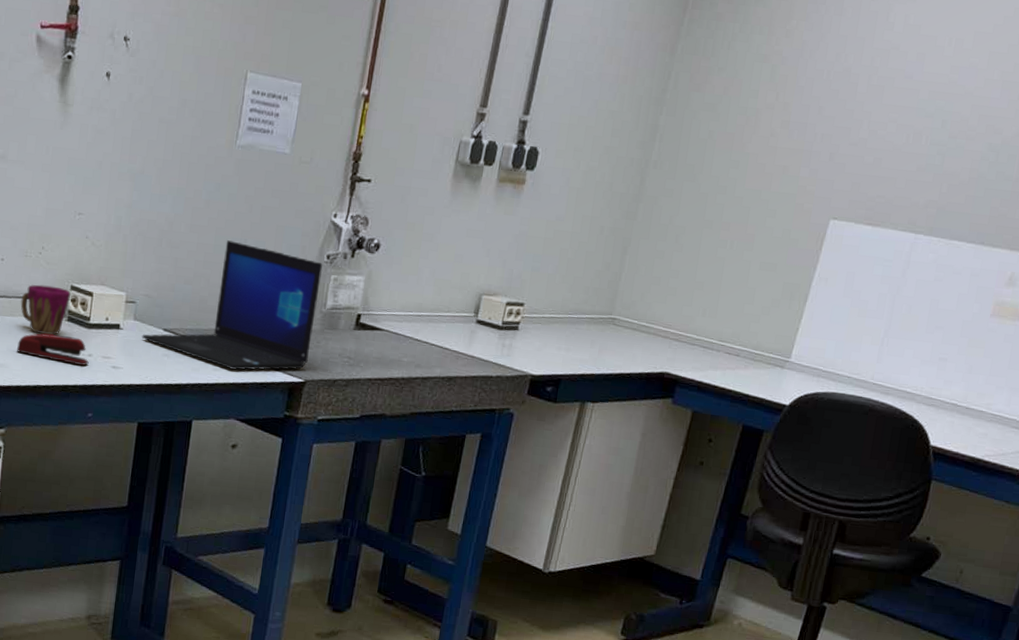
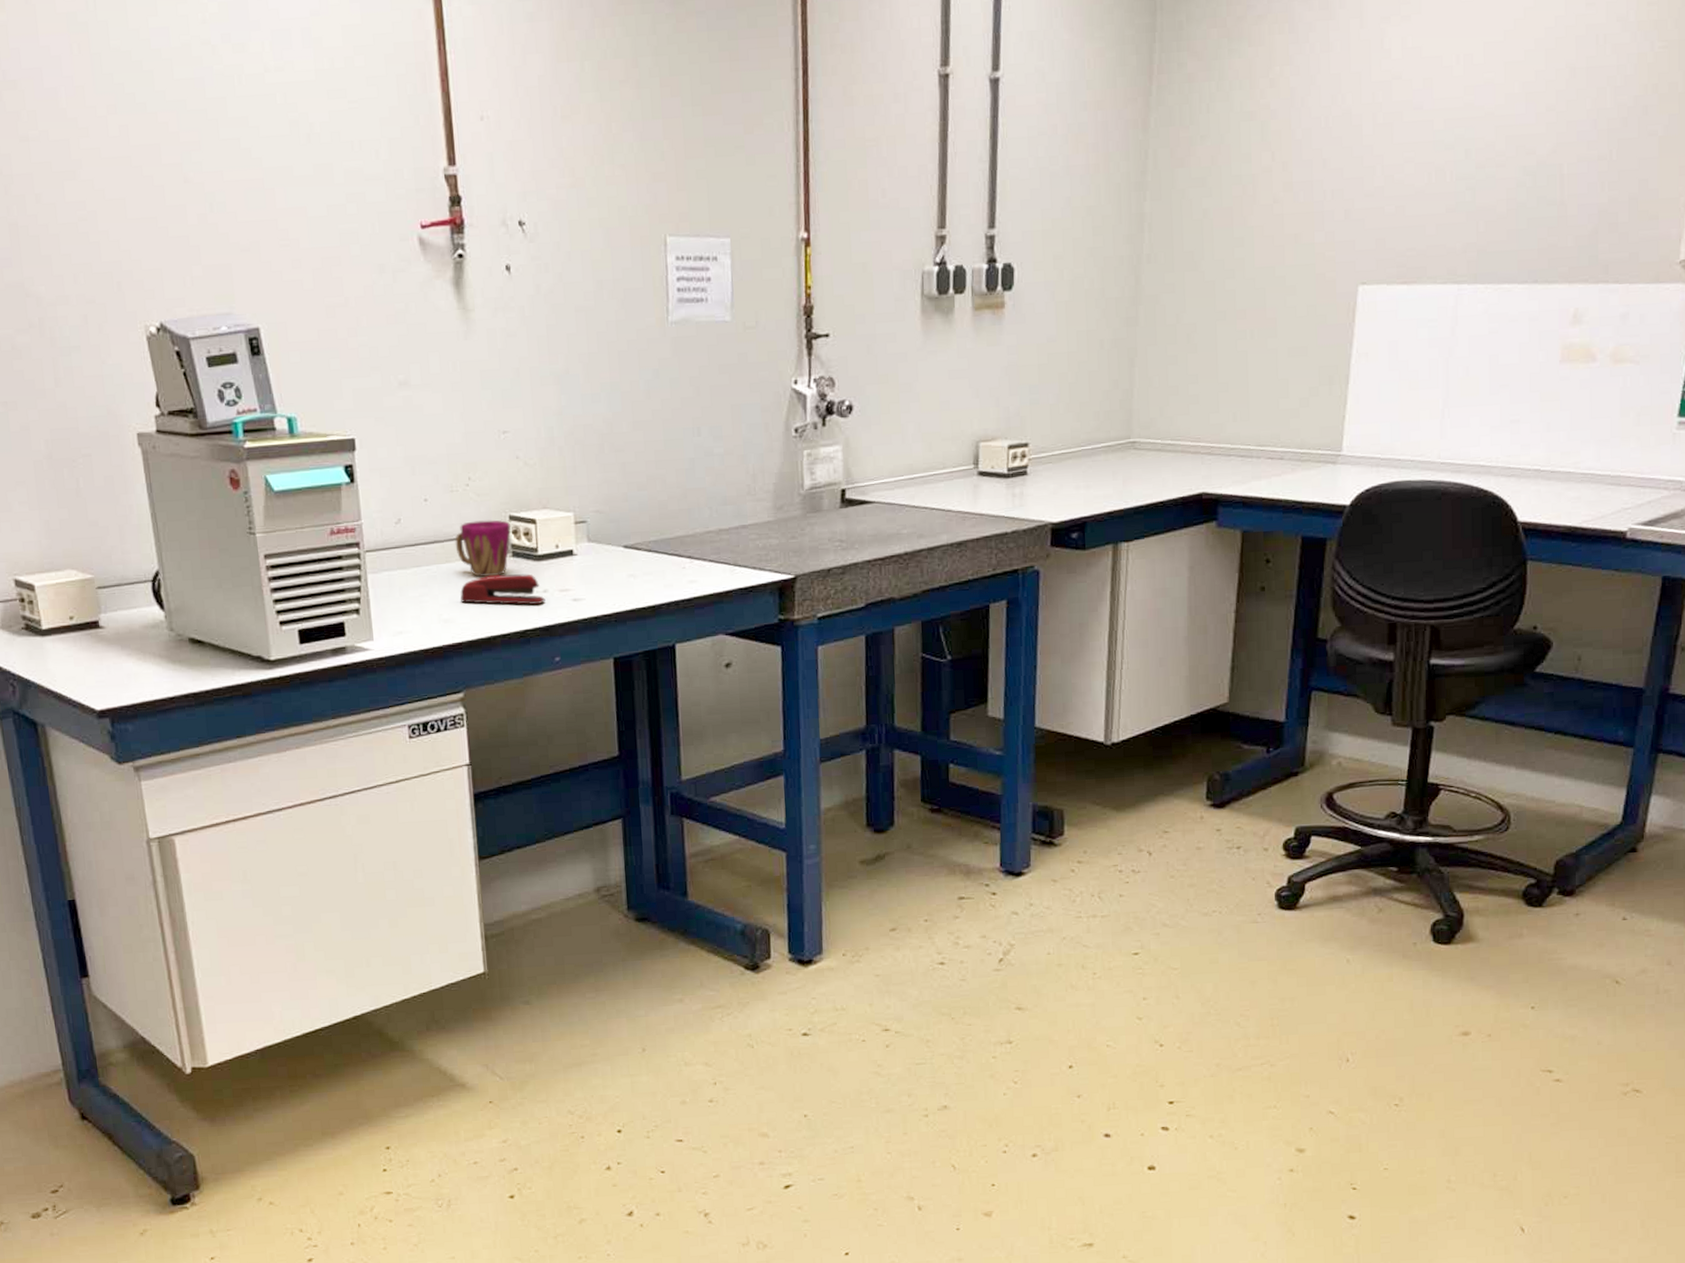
laptop: present [141,240,323,370] -> none [600,431,794,578]

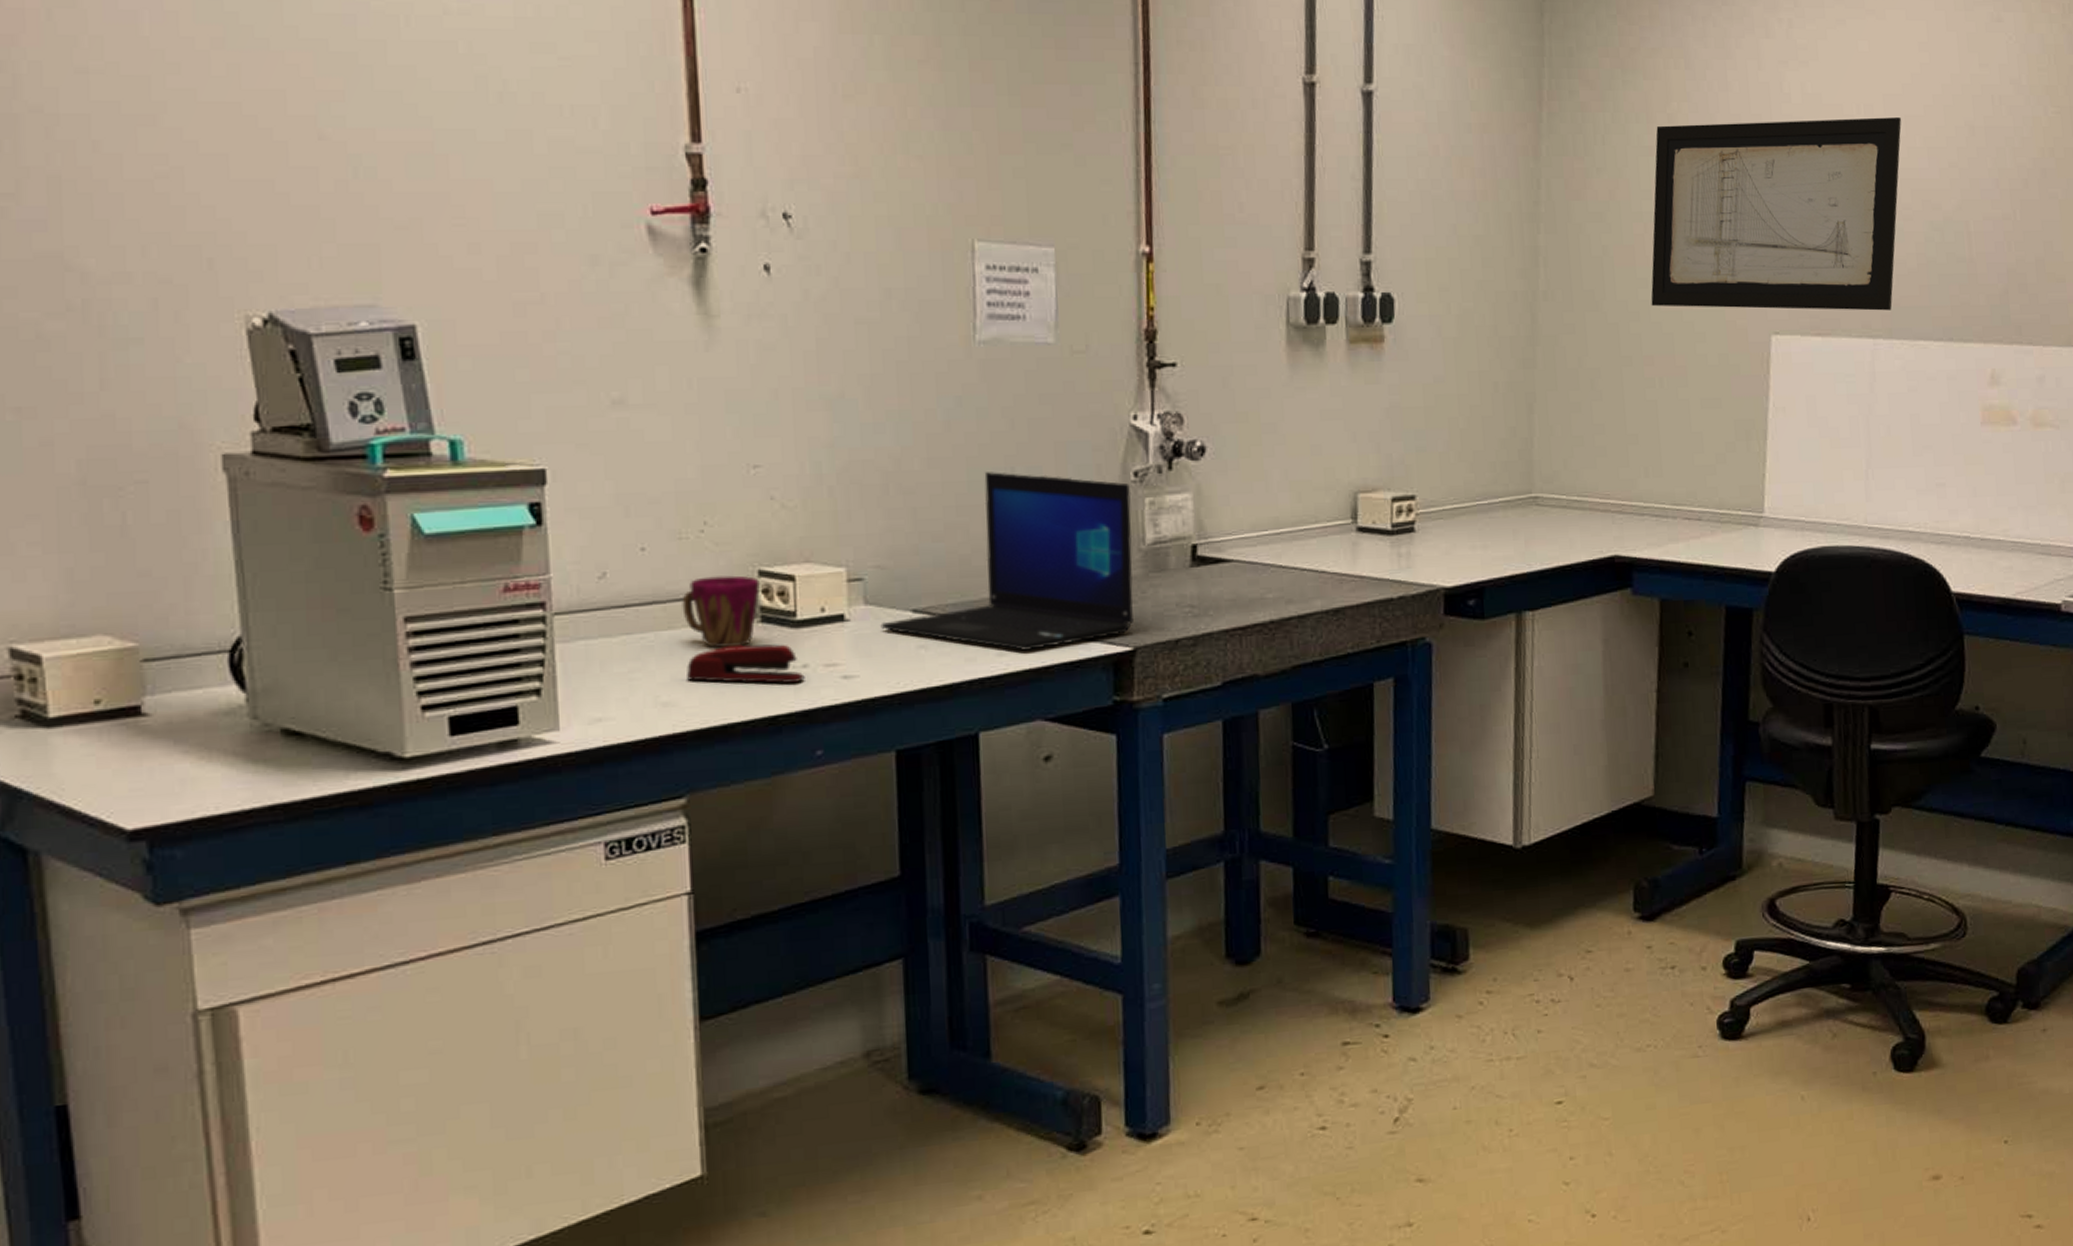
laptop: none [600,431,794,578] -> present [880,472,1133,651]
wall art: none [1246,65,1502,264] -> present [1651,117,1902,311]

